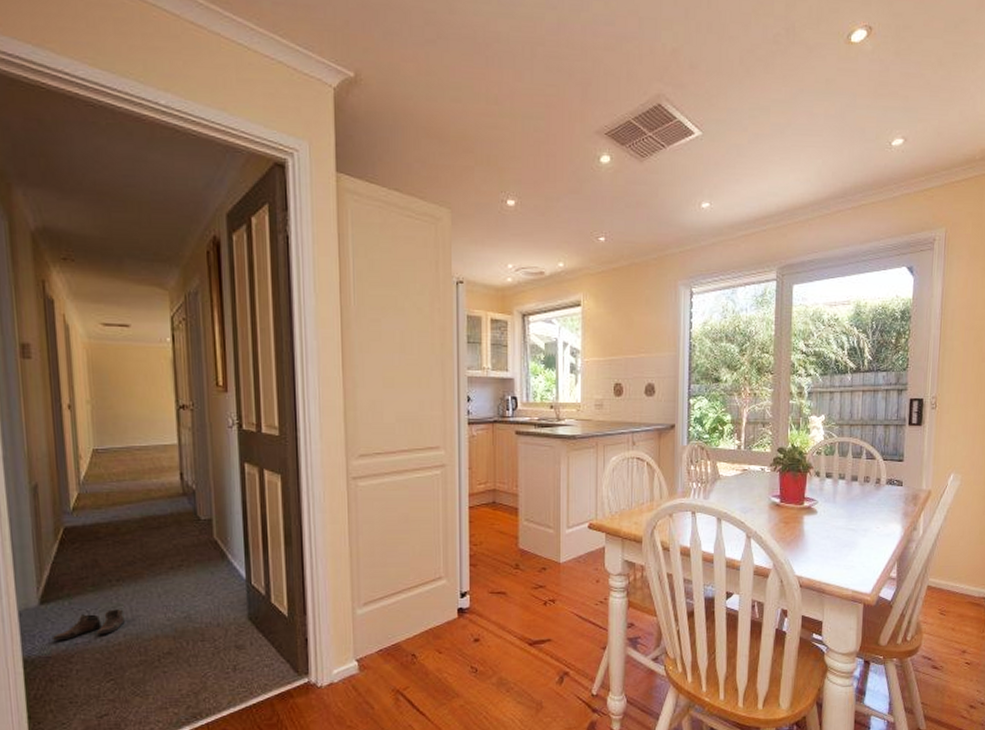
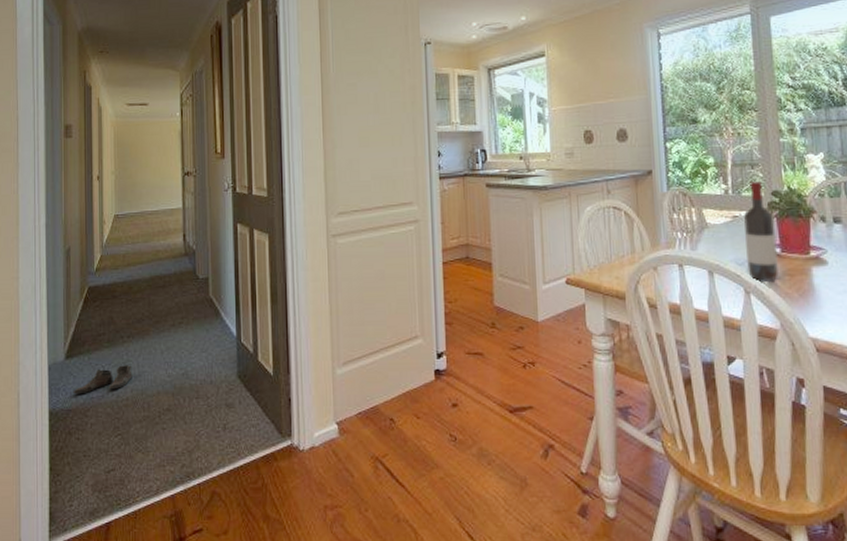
wine bottle: none [751,439,778,528] -> present [743,181,779,282]

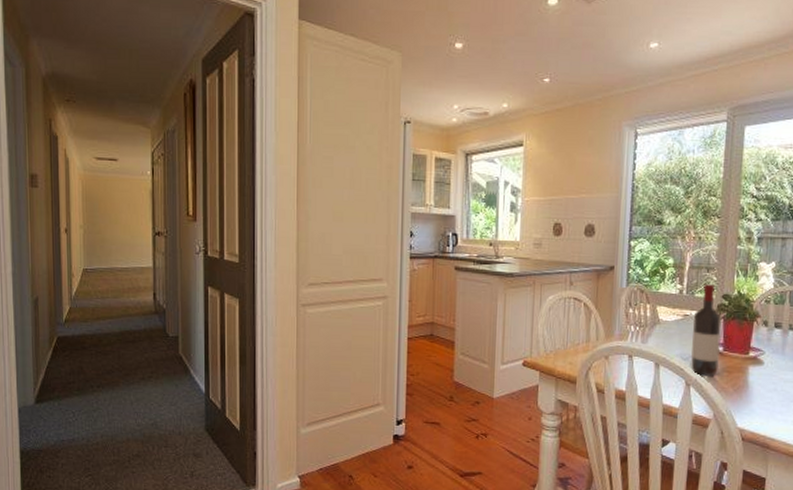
high-top sneaker: present [73,365,132,394] -> none [43,412,102,437]

